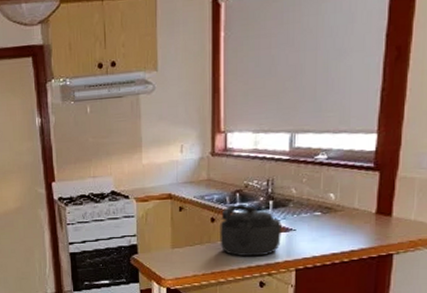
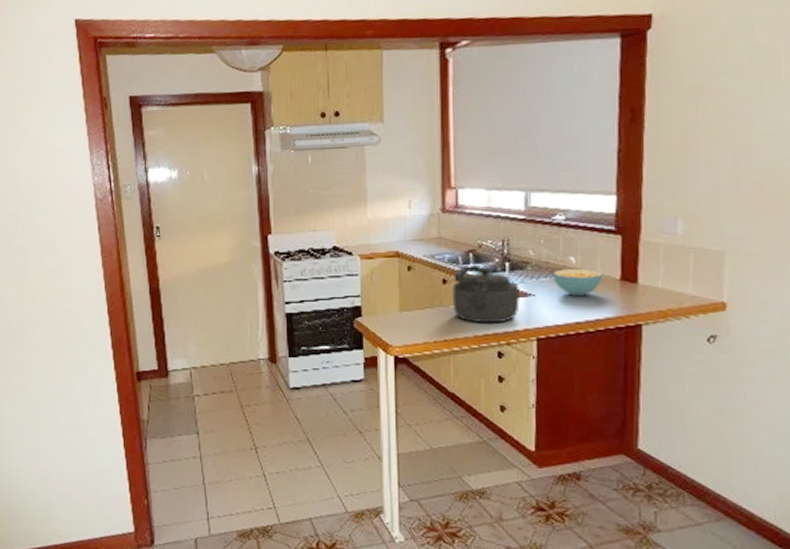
cereal bowl: none [313,204,360,230] -> present [553,268,603,297]

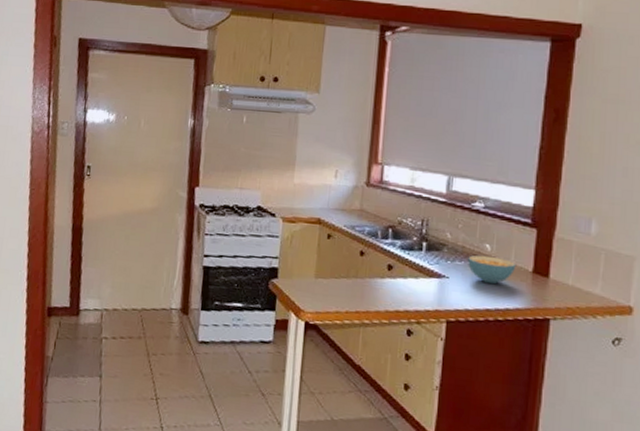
kettle: present [452,265,520,323] -> none [367,239,434,301]

